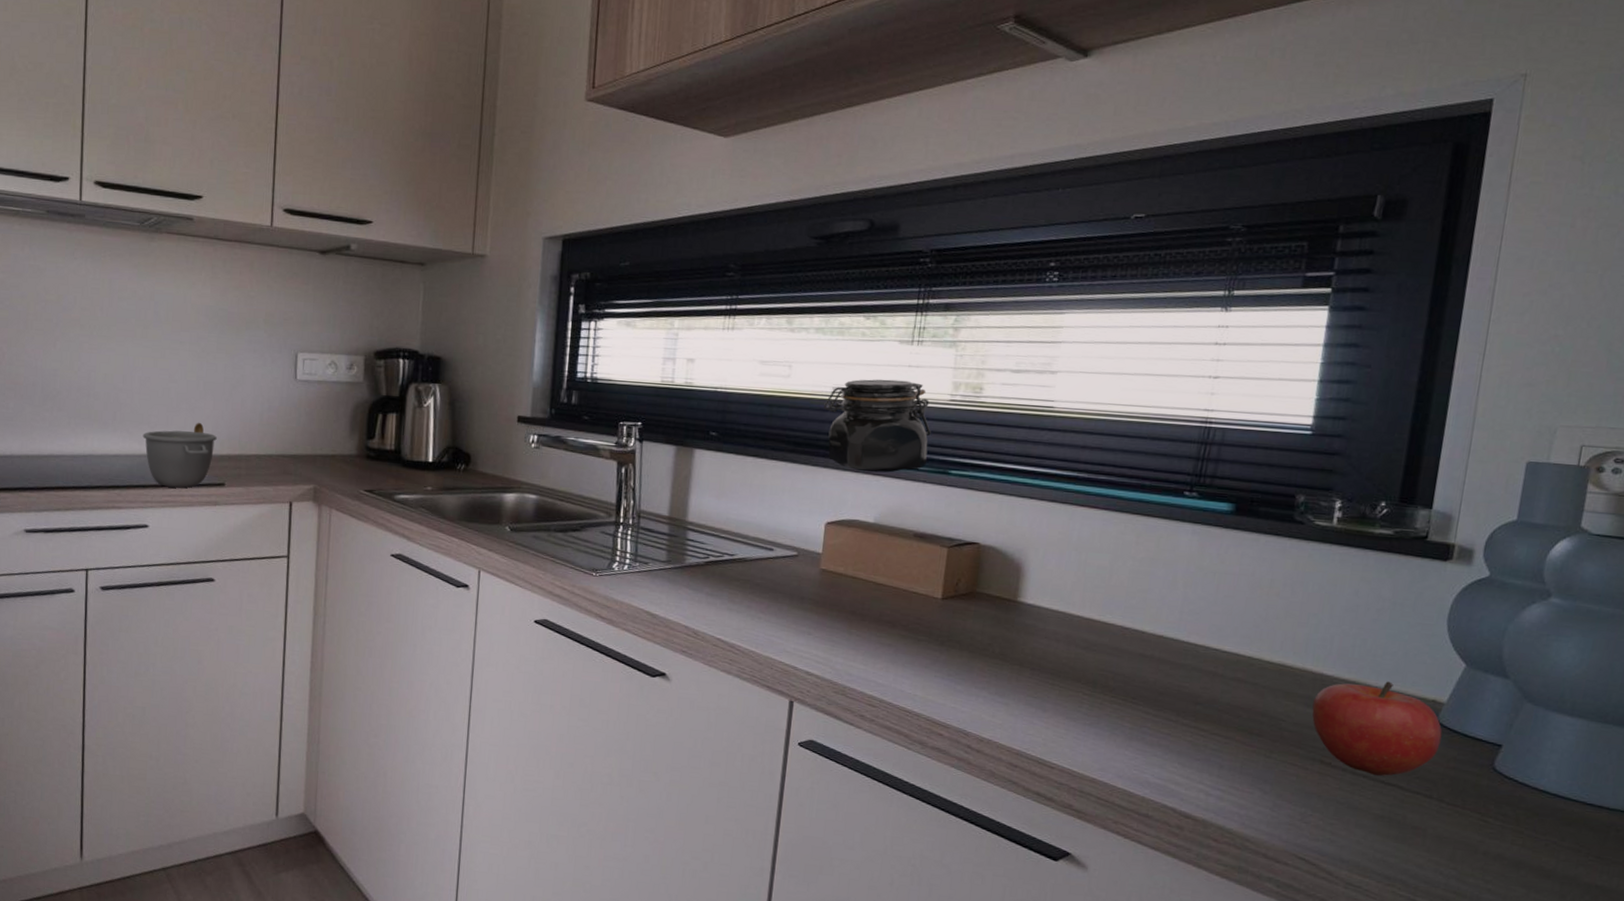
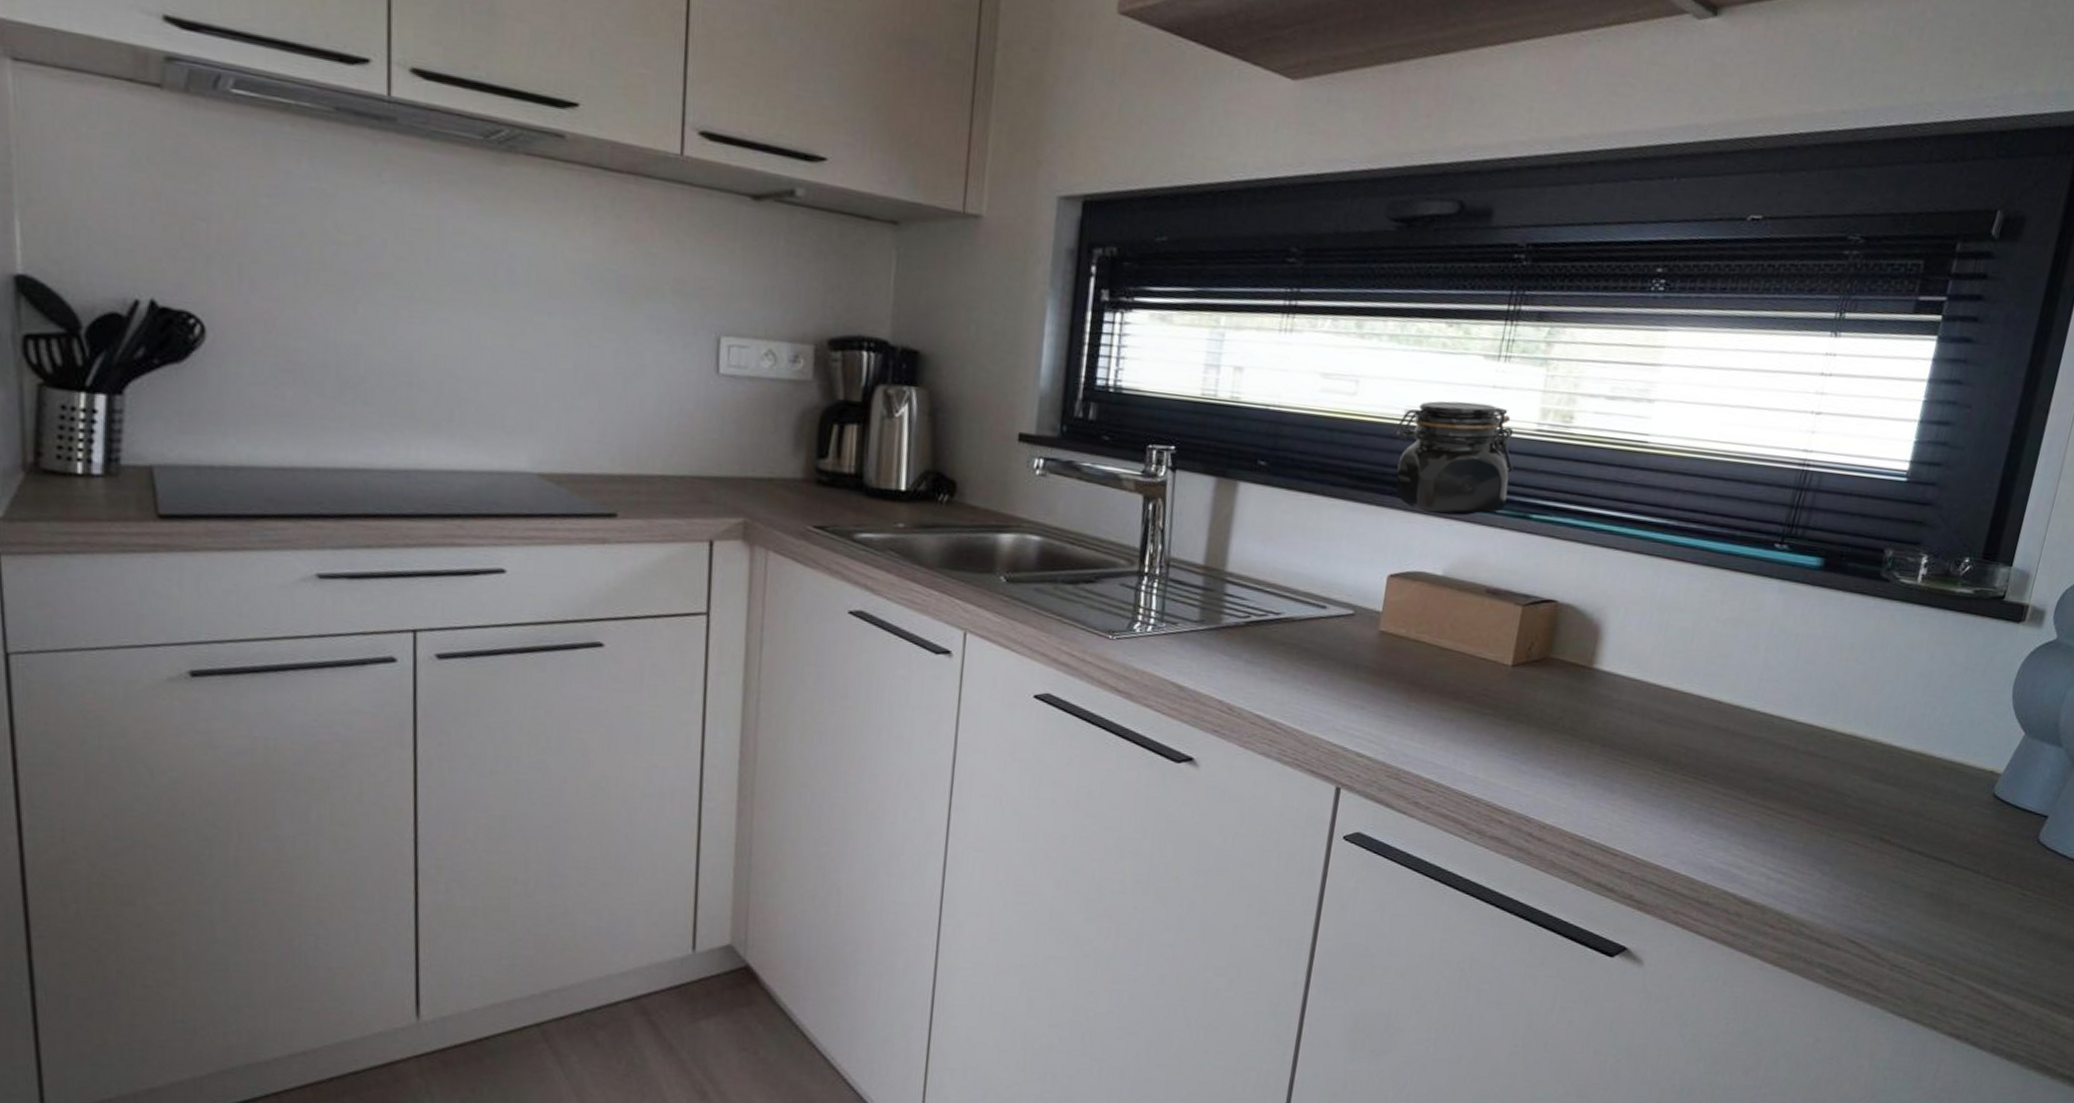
cooking pot: present [142,422,217,488] -> none [494,428,605,519]
fruit: present [1312,681,1442,776] -> none [1877,752,1996,852]

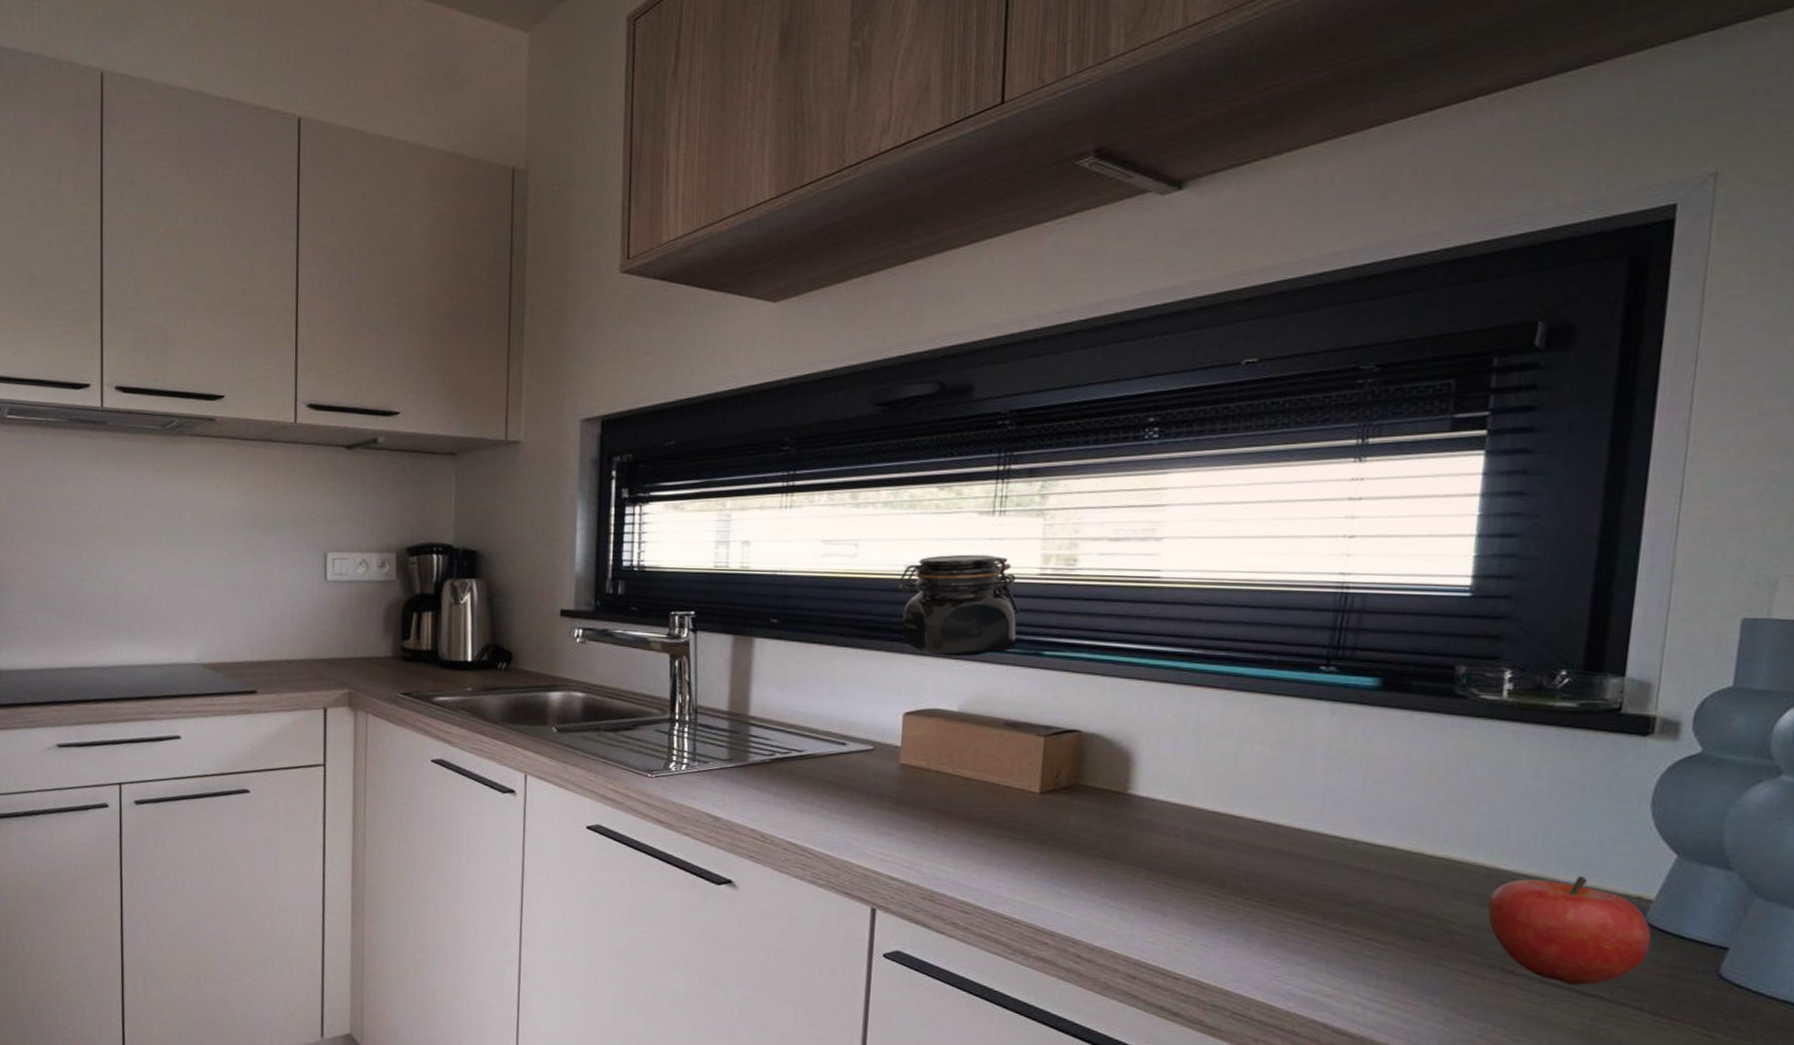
fruit: none [1877,752,1996,852] -> present [1487,876,1652,985]

